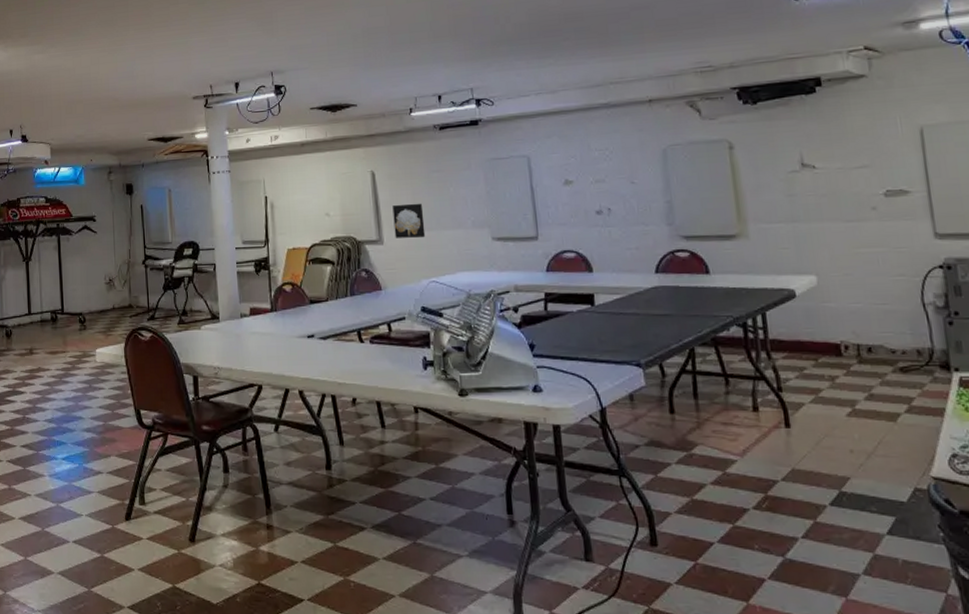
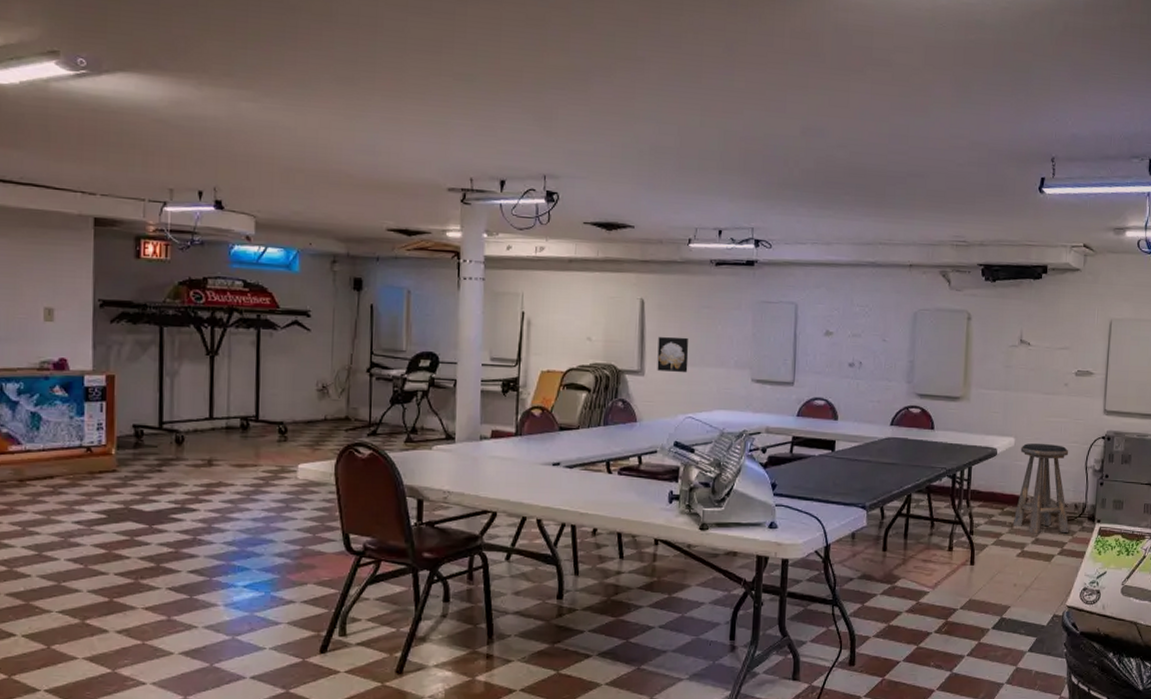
stool: none [826,280,916,388] -> present [1012,443,1069,534]

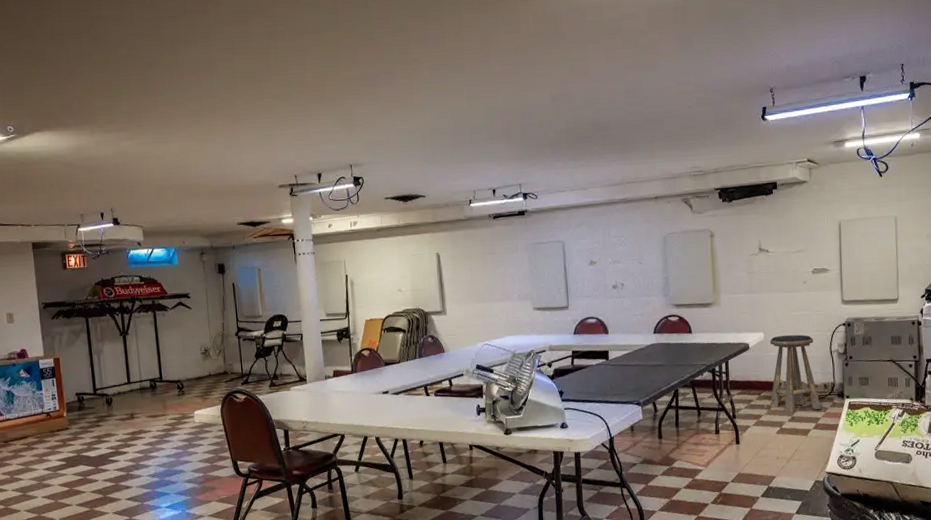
wall art: present [657,336,689,373] -> none [454,280,481,310]

